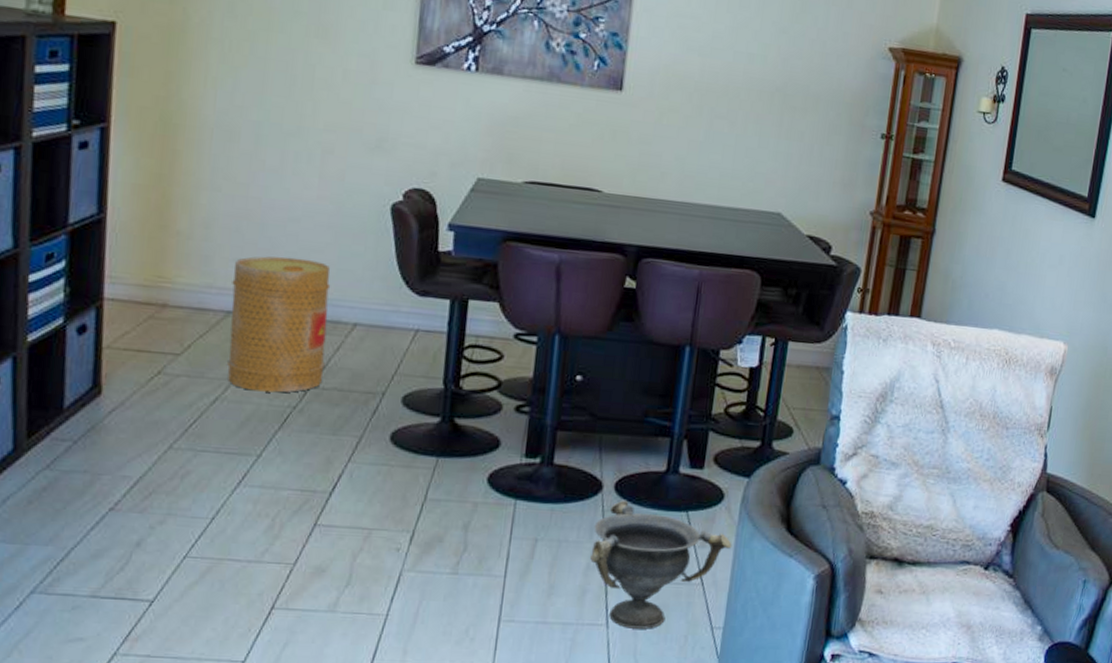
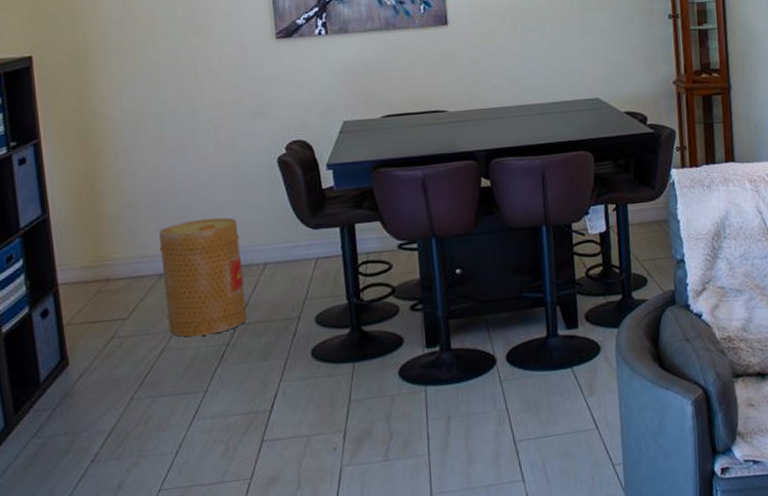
decorative bowl: present [590,500,732,629] -> none [495,368,616,480]

